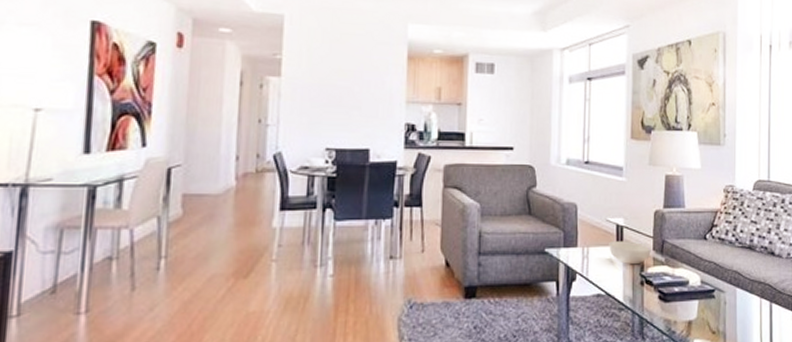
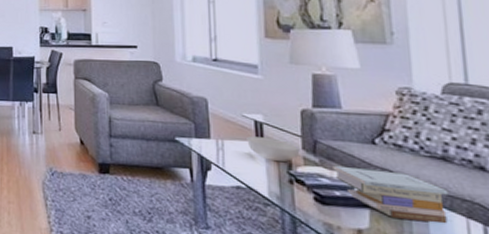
books: none [675,262,751,307] -> present [333,165,449,224]

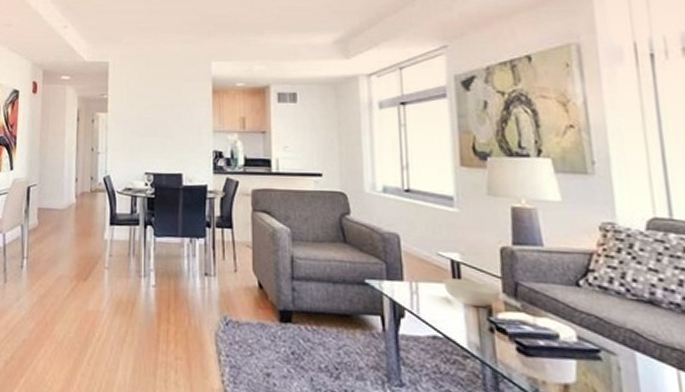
books: present [333,165,449,224] -> none [535,310,658,377]

